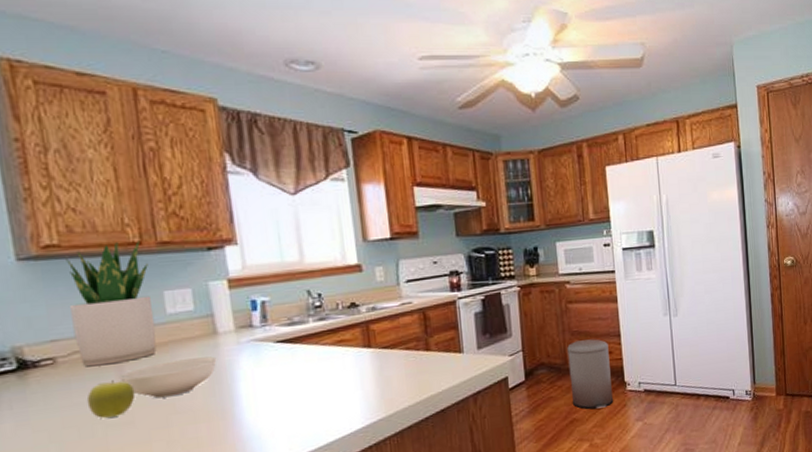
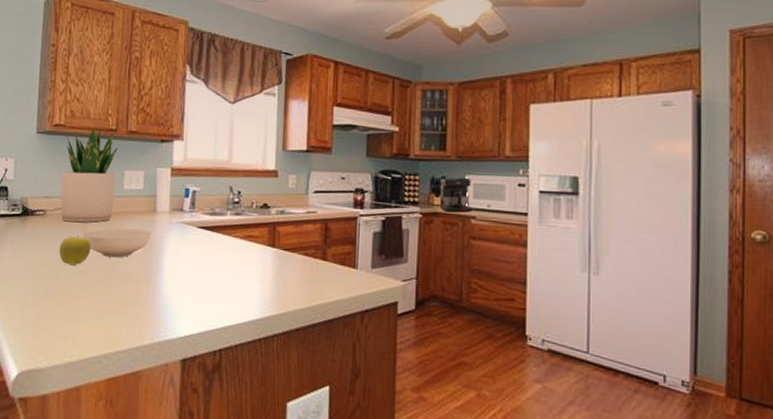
coffee maker: none [532,244,567,281] -> present [439,177,473,213]
pedal bin: present [567,339,614,410] -> none [463,280,511,358]

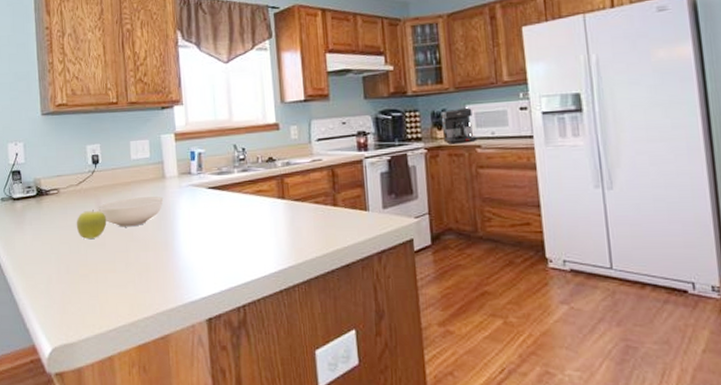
planter: present [60,128,118,223] -> none [70,101,123,198]

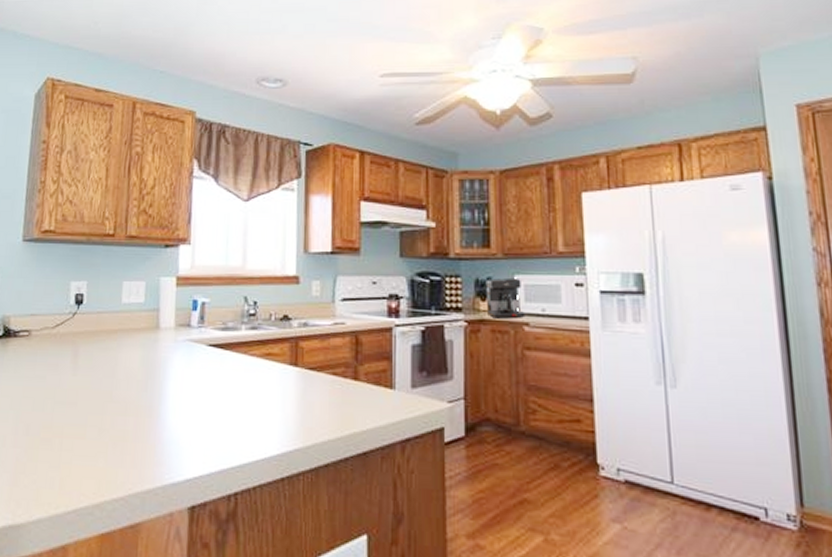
fruit: present [76,209,107,240] -> none [44,359,83,396]
bowl: present [97,196,164,227] -> none [73,348,155,385]

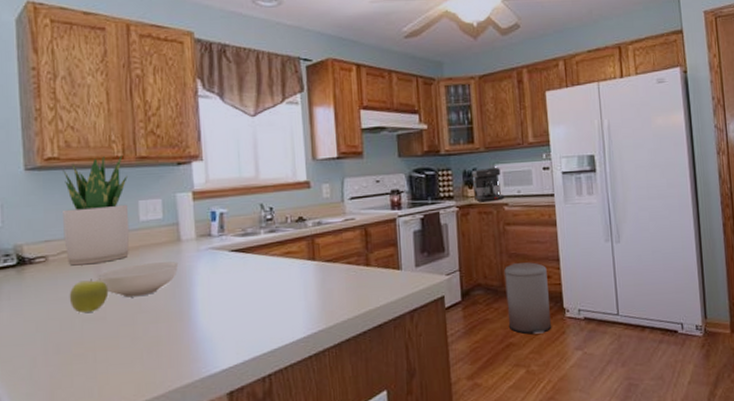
fruit: none [44,359,83,396] -> present [69,279,109,314]
planter: none [48,233,116,344] -> present [63,155,130,266]
bowl: none [73,348,155,385] -> present [96,261,179,298]
pedal bin: none [521,398,581,493] -> present [504,262,552,335]

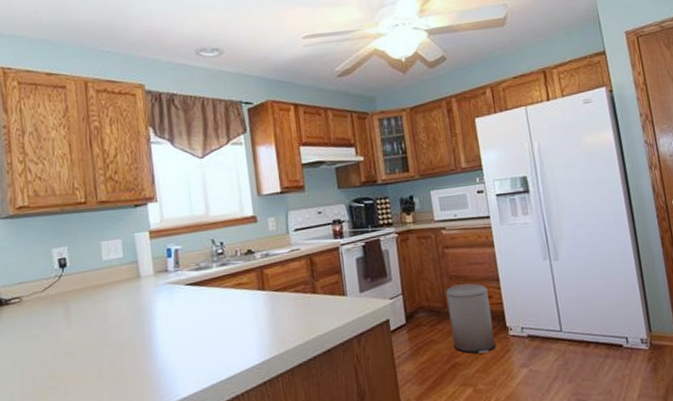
planter: present [63,155,130,266] -> none [33,201,94,305]
fruit: present [69,279,109,314] -> none [41,316,77,349]
bowl: present [96,261,179,298] -> none [65,297,140,333]
coffee maker: present [471,167,505,202] -> none [408,193,442,228]

